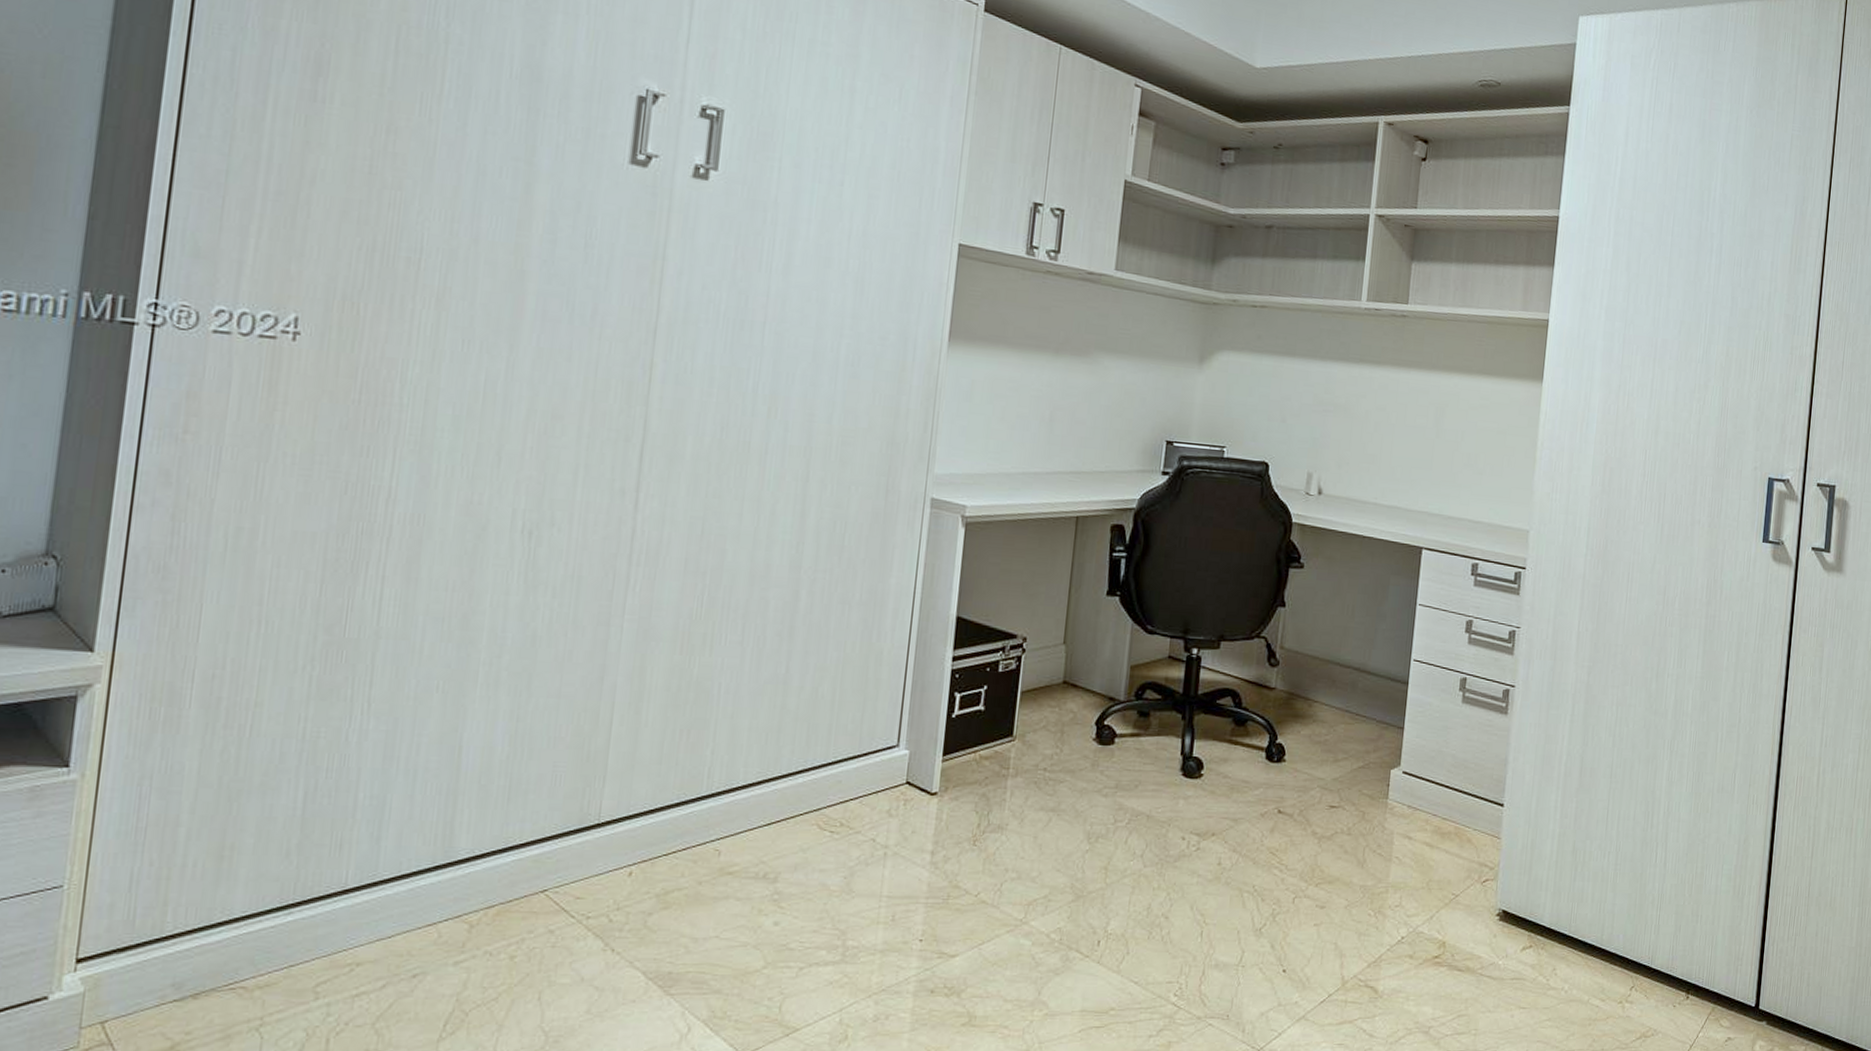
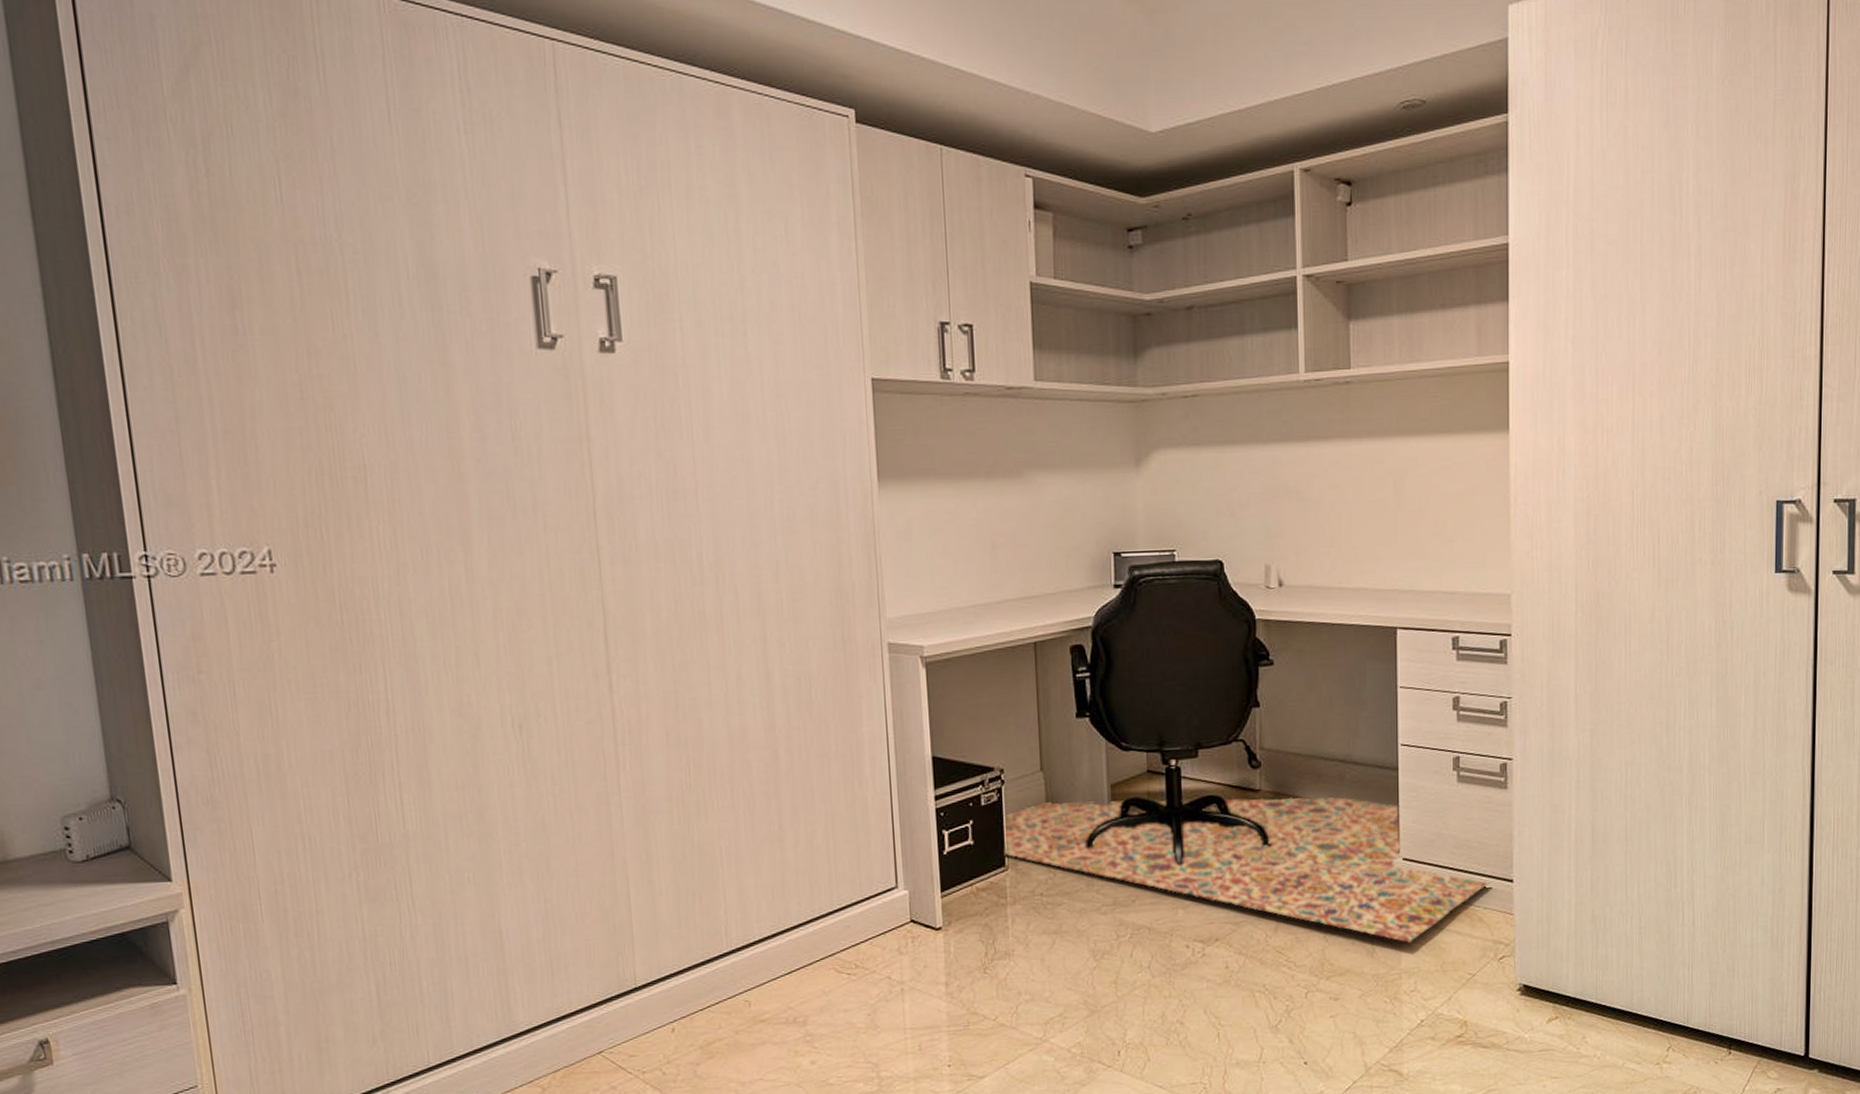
rug: none [1013,676,1482,857] -> present [1003,797,1490,943]

